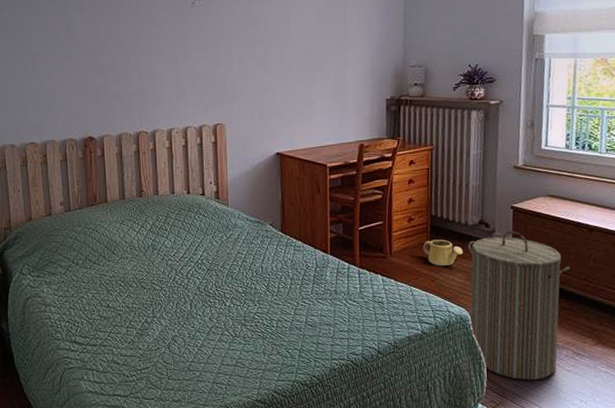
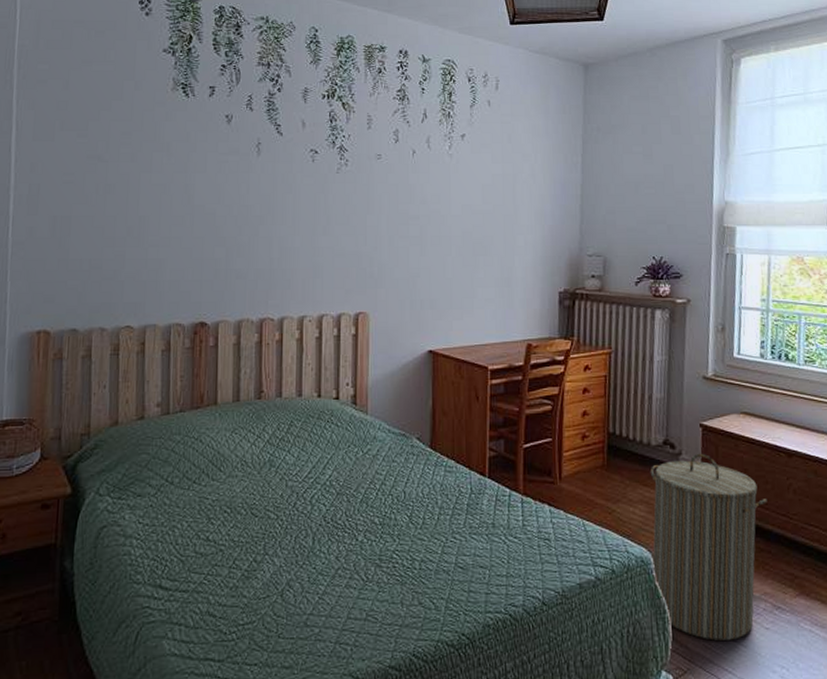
watering can: present [423,239,463,266] -> none [599,462,645,495]

